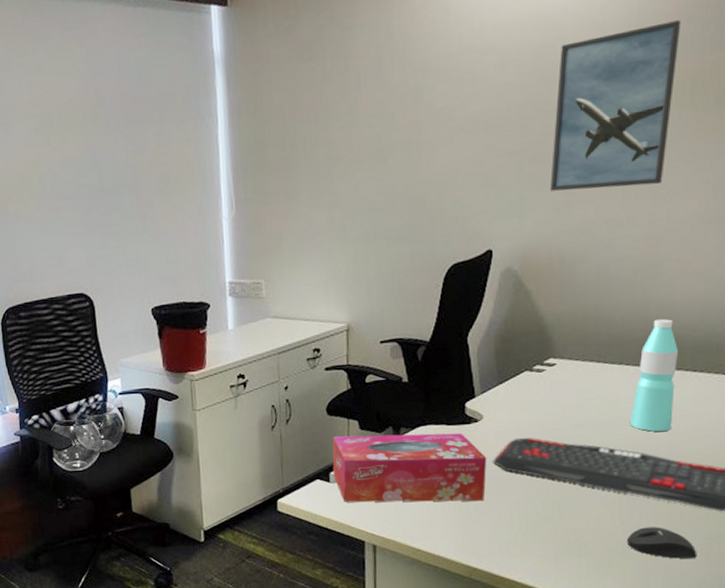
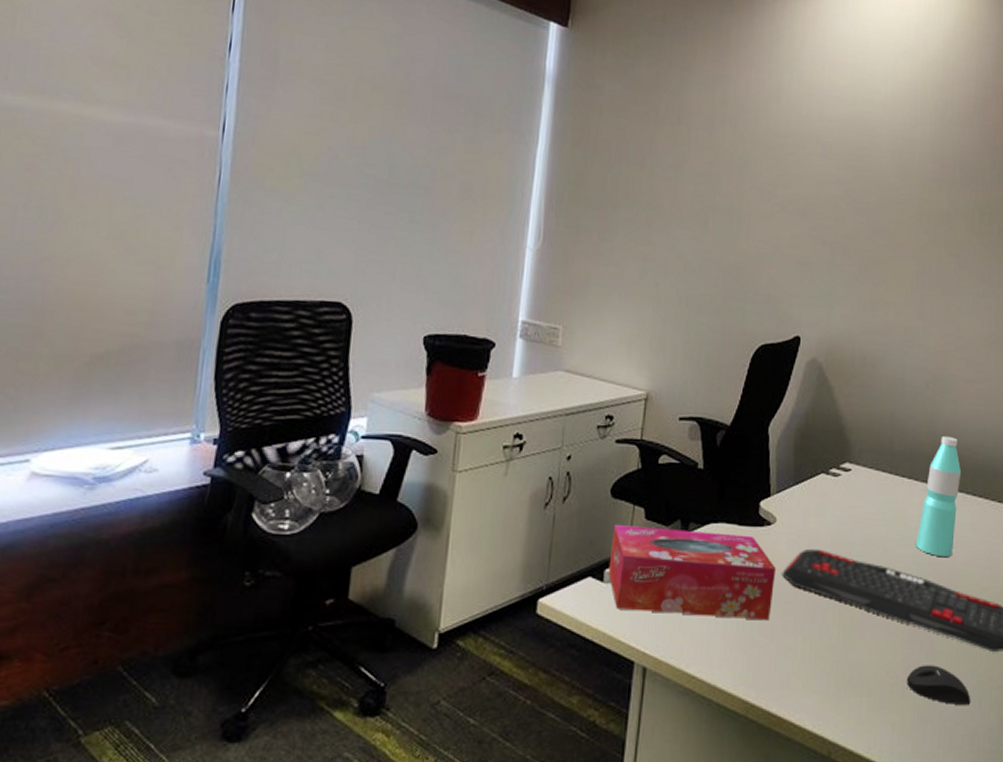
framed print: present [549,20,681,191] -> none [857,150,974,300]

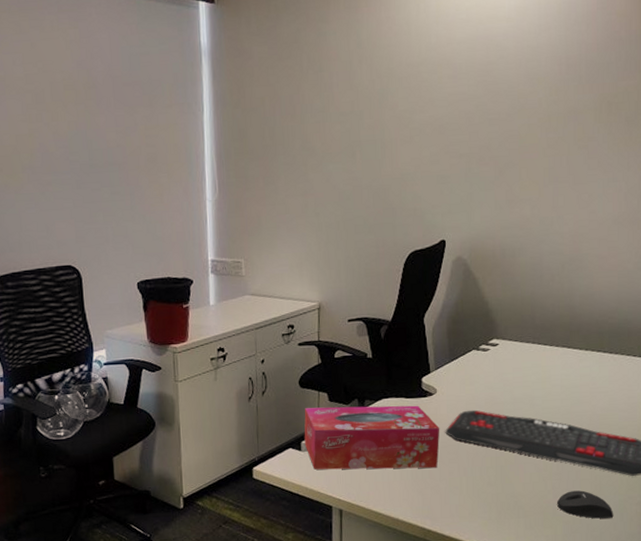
water bottle: present [916,435,961,557] -> none [559,306,597,406]

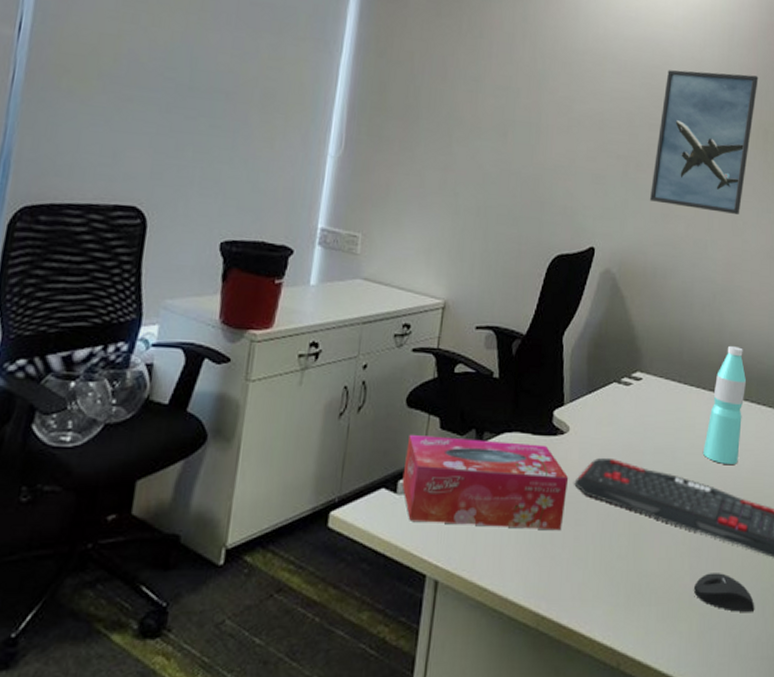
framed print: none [493,50,599,191] -> present [649,70,759,214]
water bottle: none [559,306,597,406] -> present [703,345,746,464]

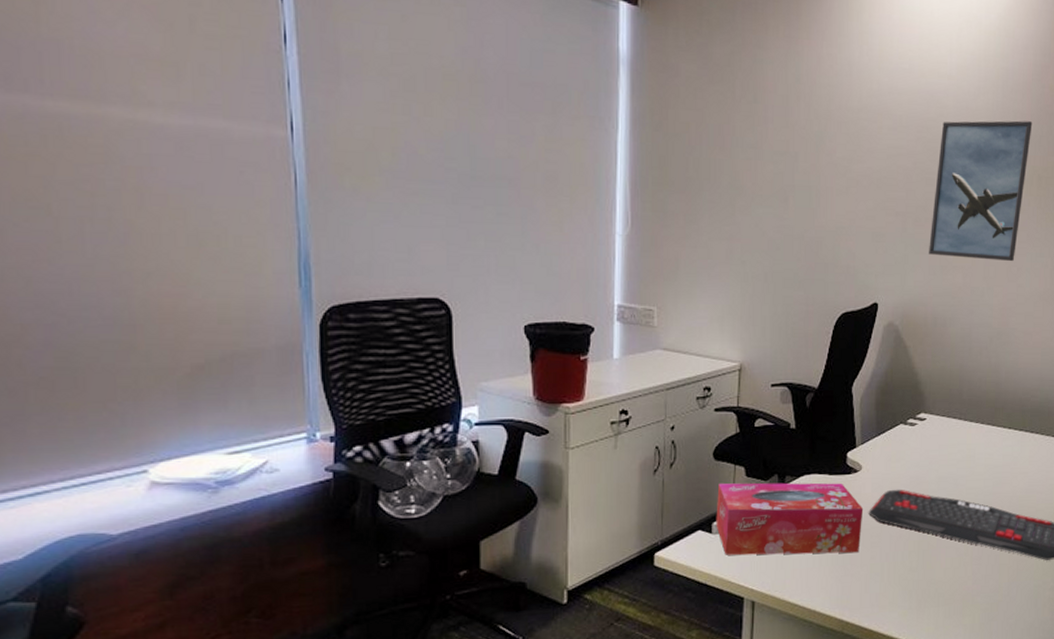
mouse: present [694,573,755,612] -> none [976,576,1029,606]
water bottle: present [703,345,746,464] -> none [983,383,1020,486]

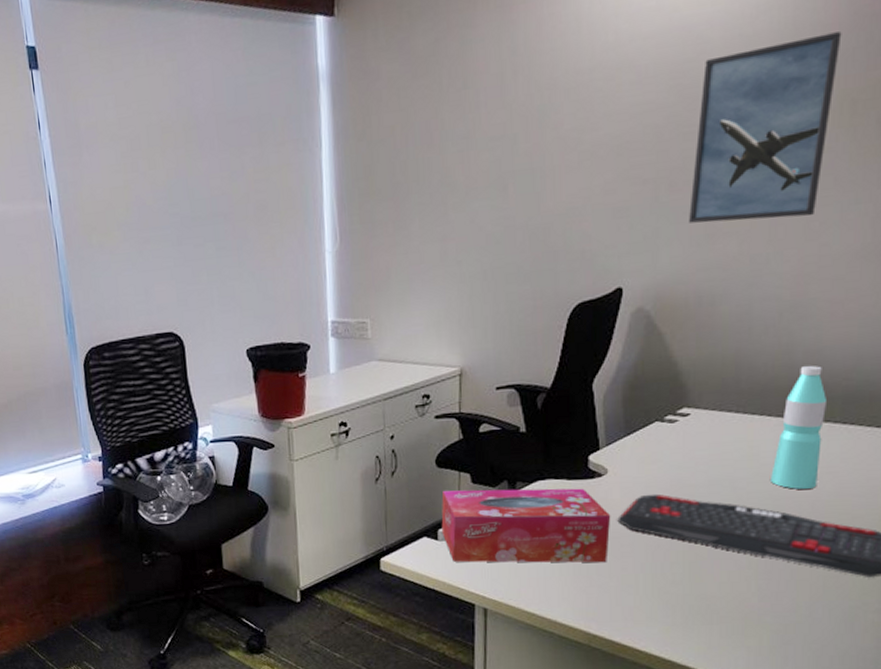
water bottle: none [983,383,1020,486] -> present [771,365,826,489]

